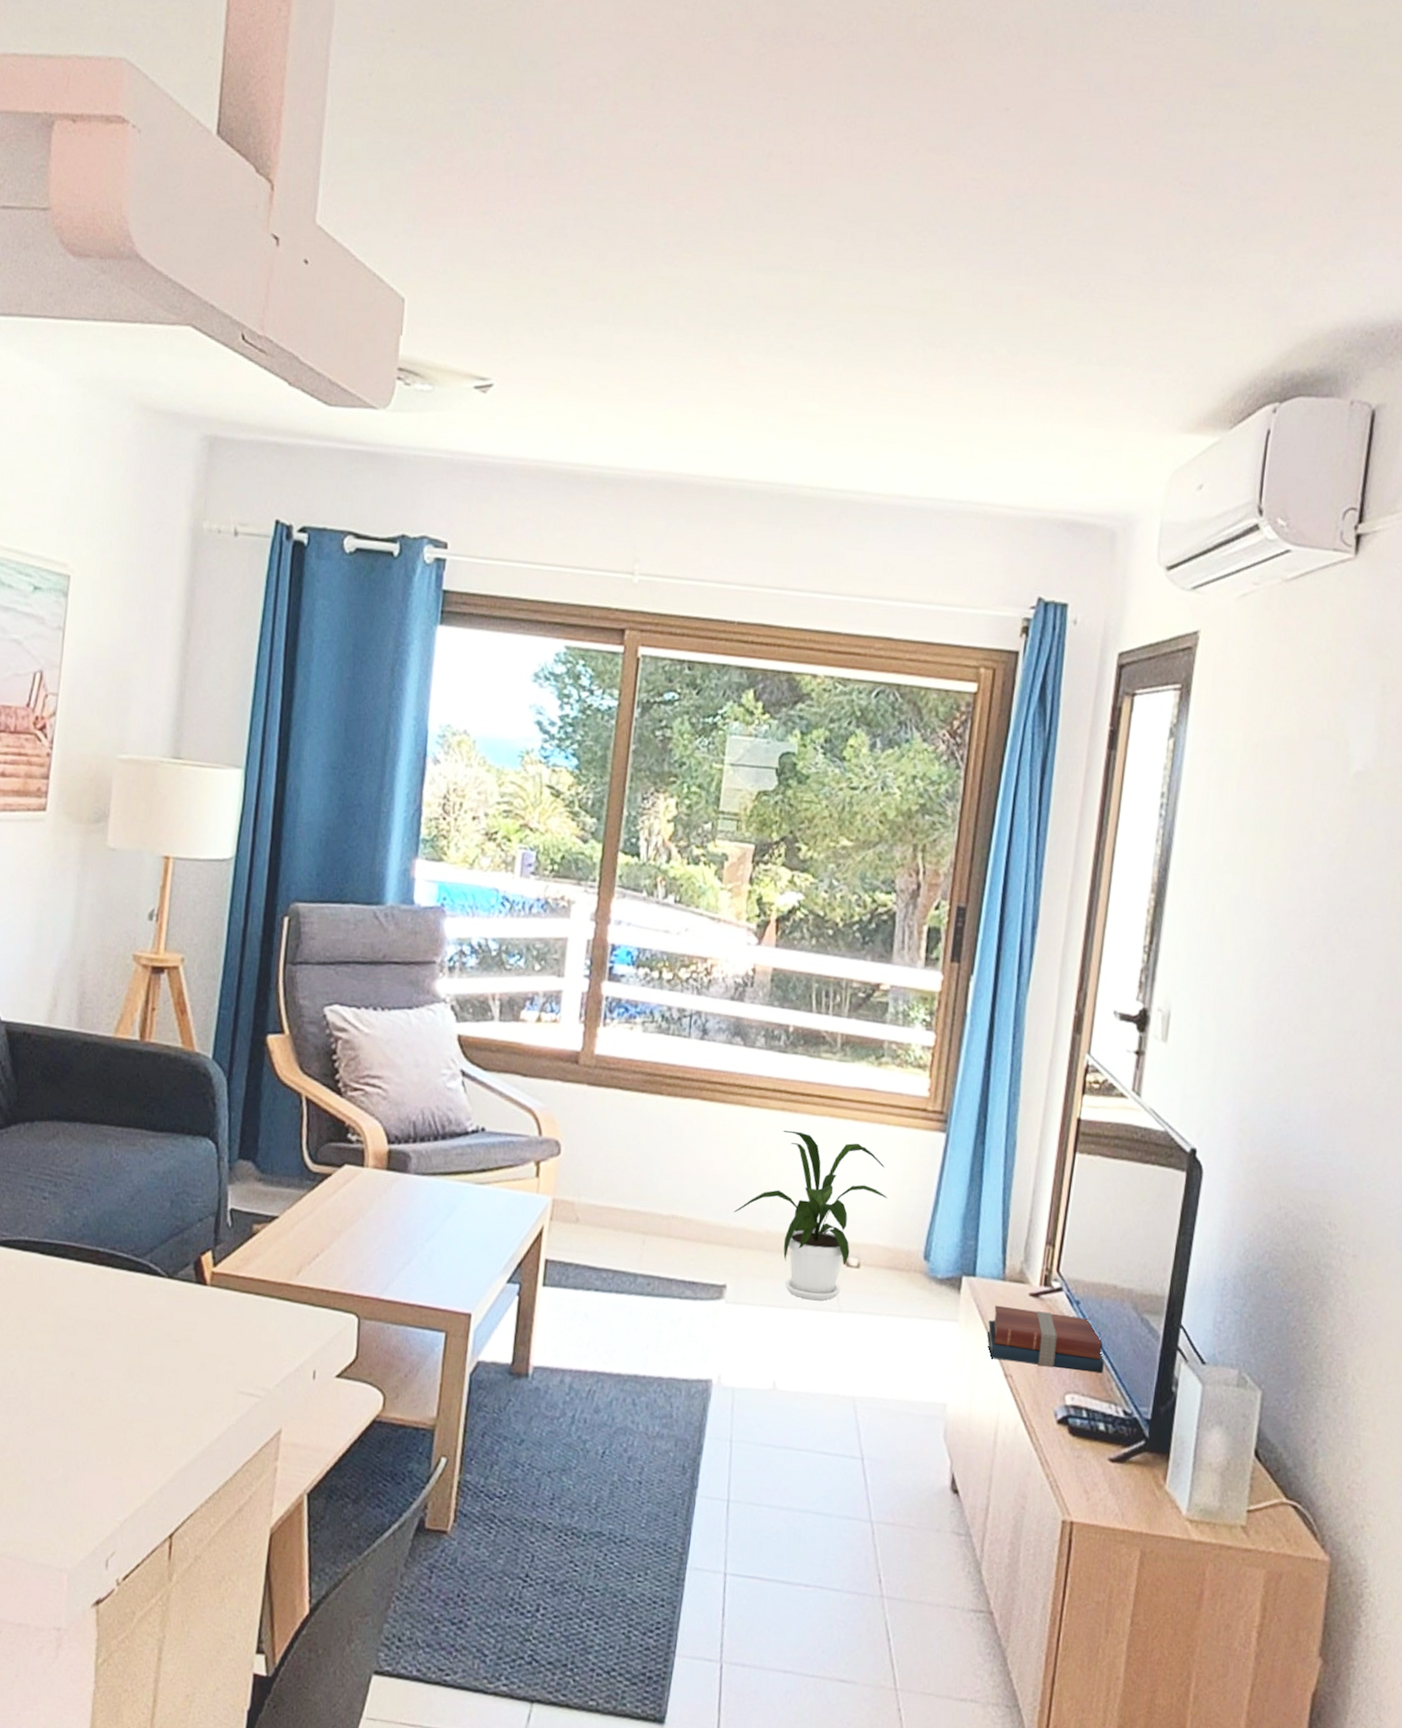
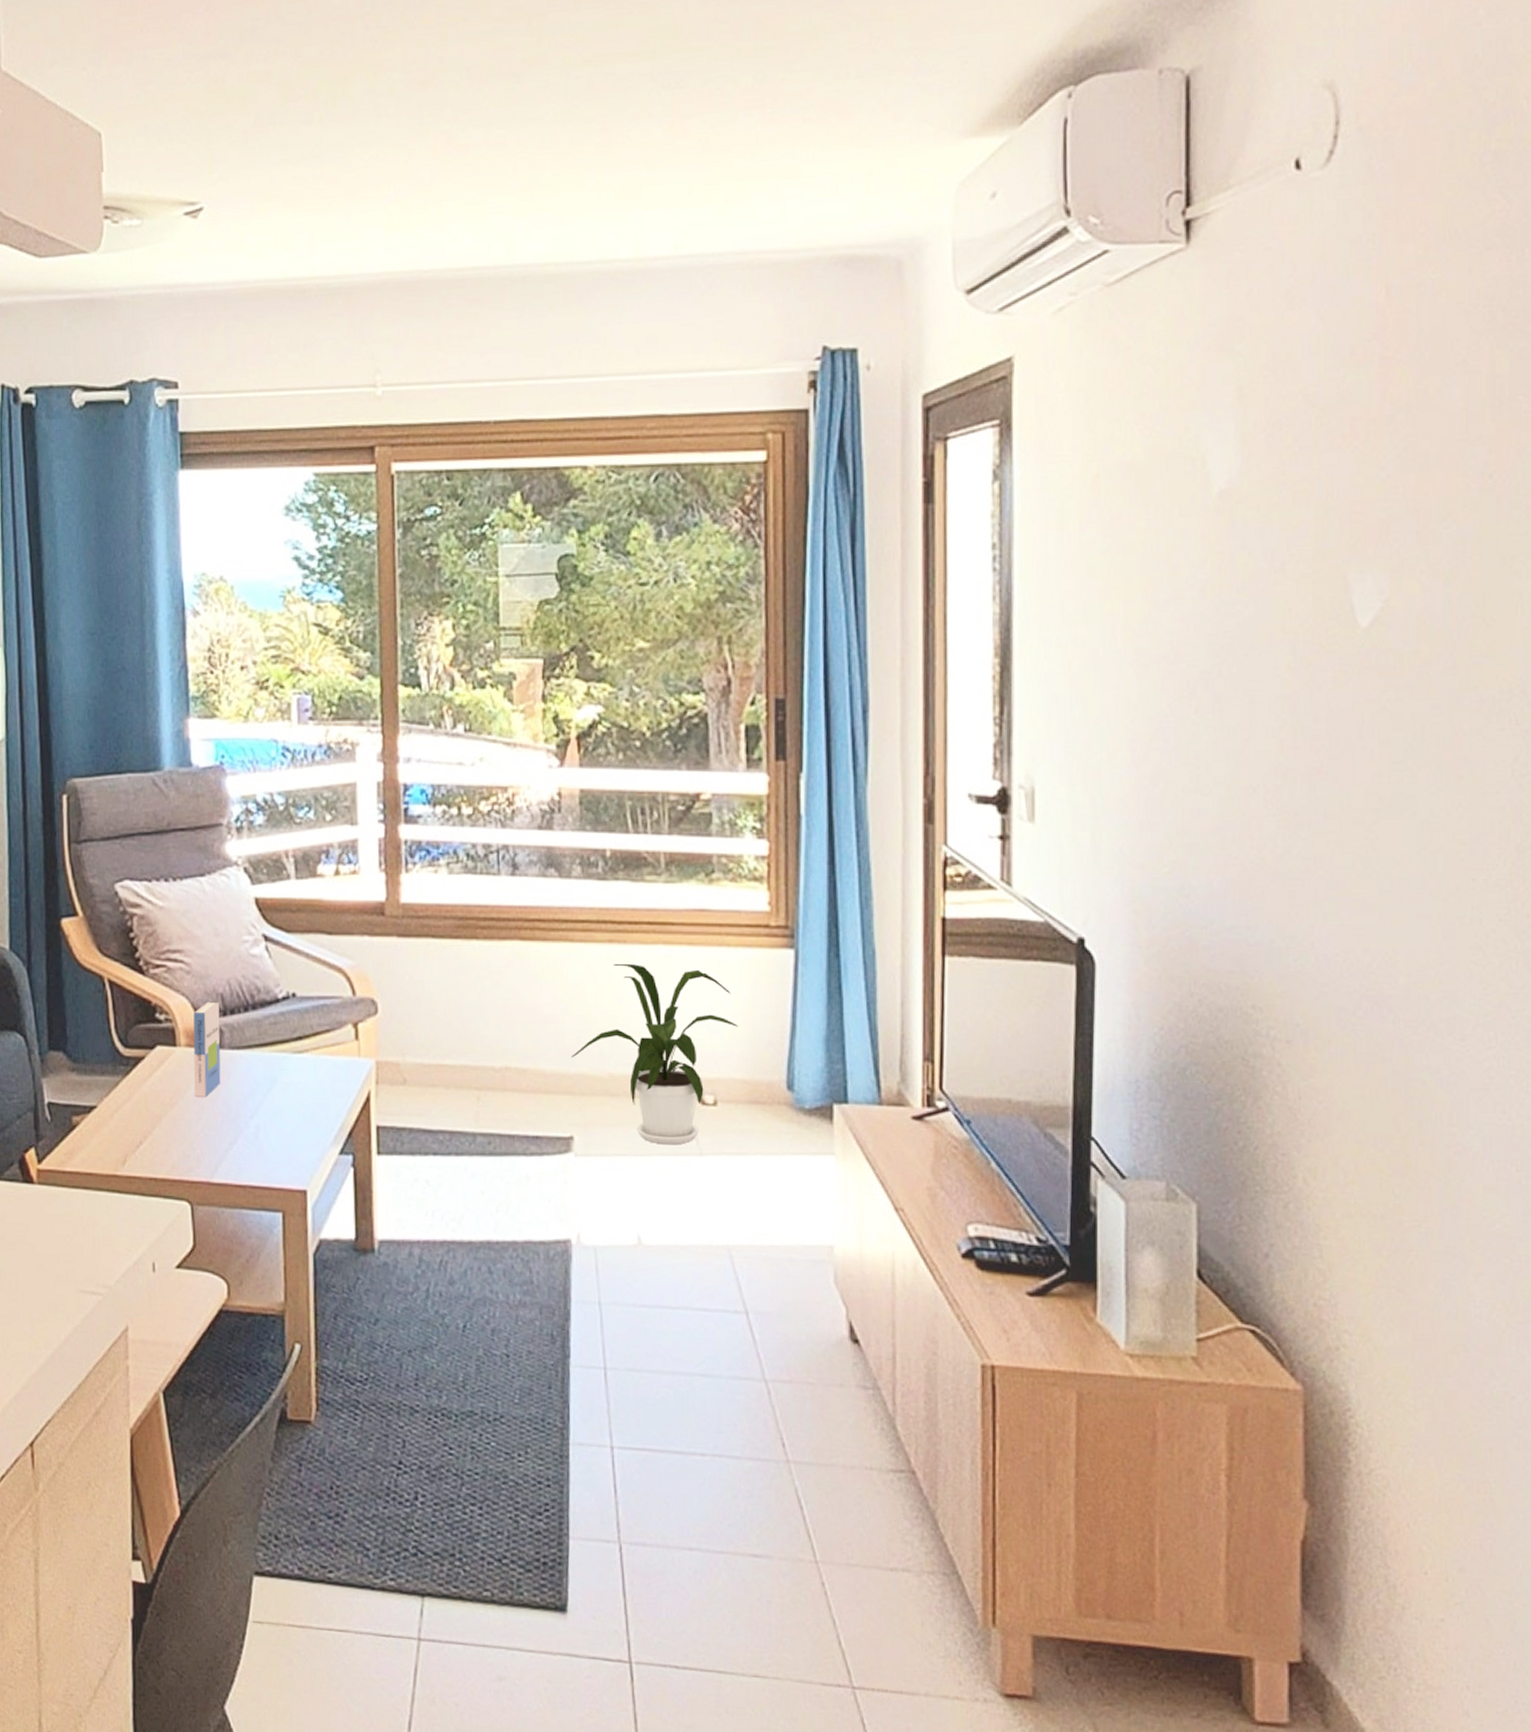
book: none [375,1127,411,1217] -> present [193,1001,221,1097]
books: present [987,1305,1104,1374] -> none [869,1133,1007,1199]

